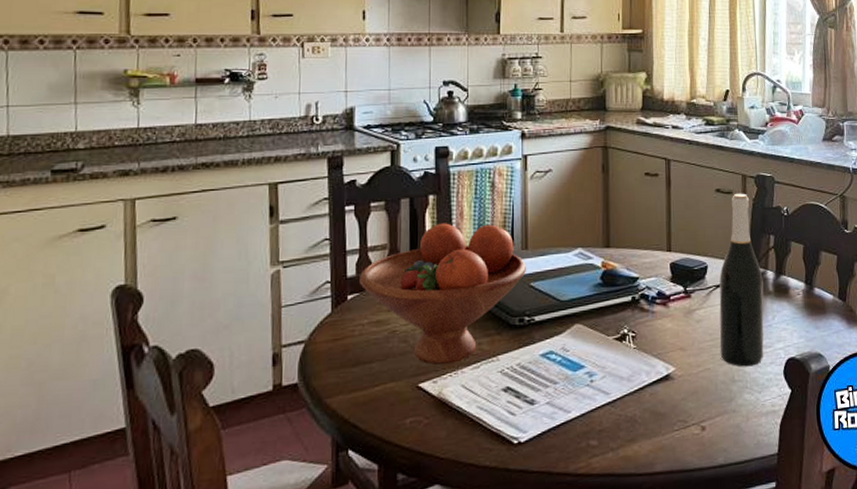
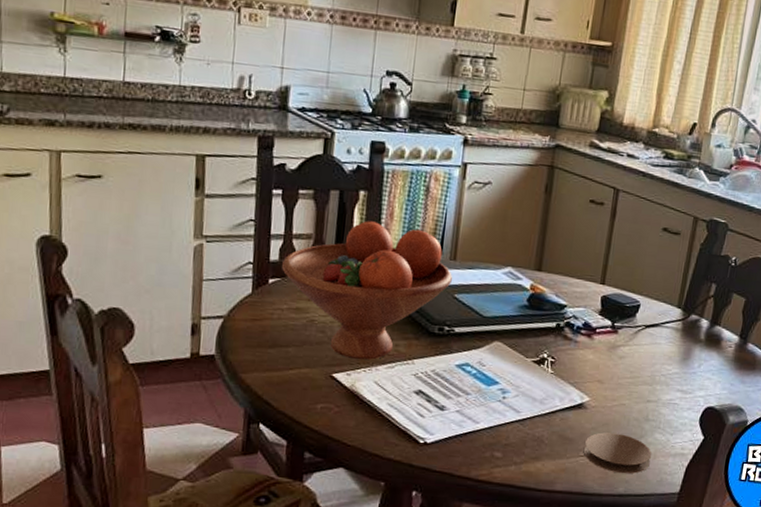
coaster: none [678,400,744,443] -> present [584,432,651,474]
wine bottle: present [719,193,764,367] -> none [638,235,698,409]

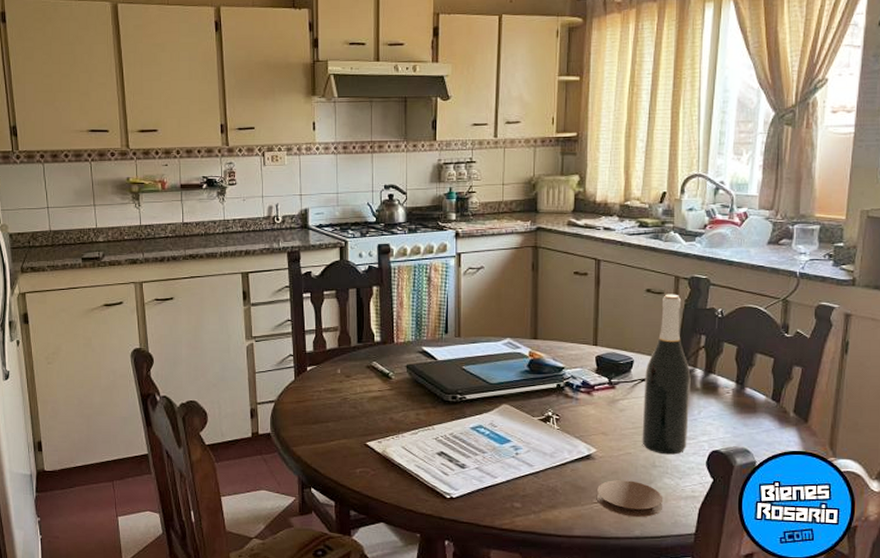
fruit bowl: present [281,221,452,360] -> none [315,311,459,429]
wine bottle: none [638,235,698,409] -> present [642,294,691,455]

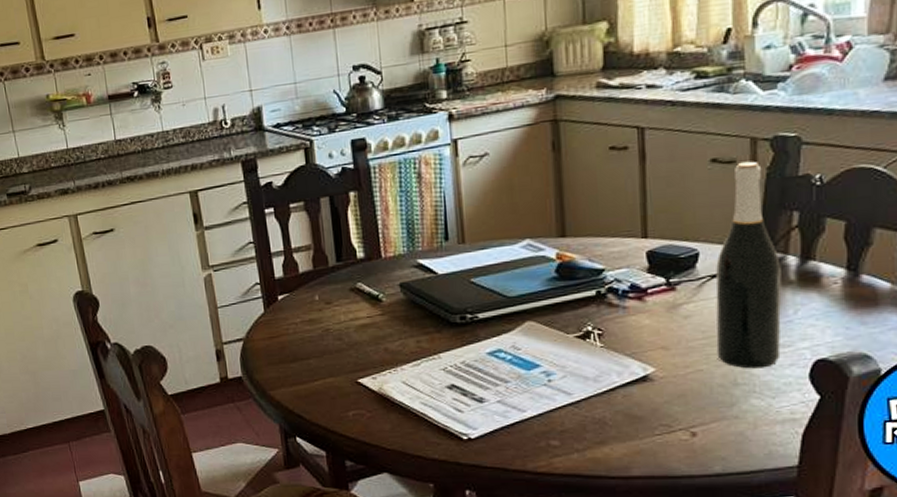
coaster: present [597,480,662,518] -> none [660,404,750,450]

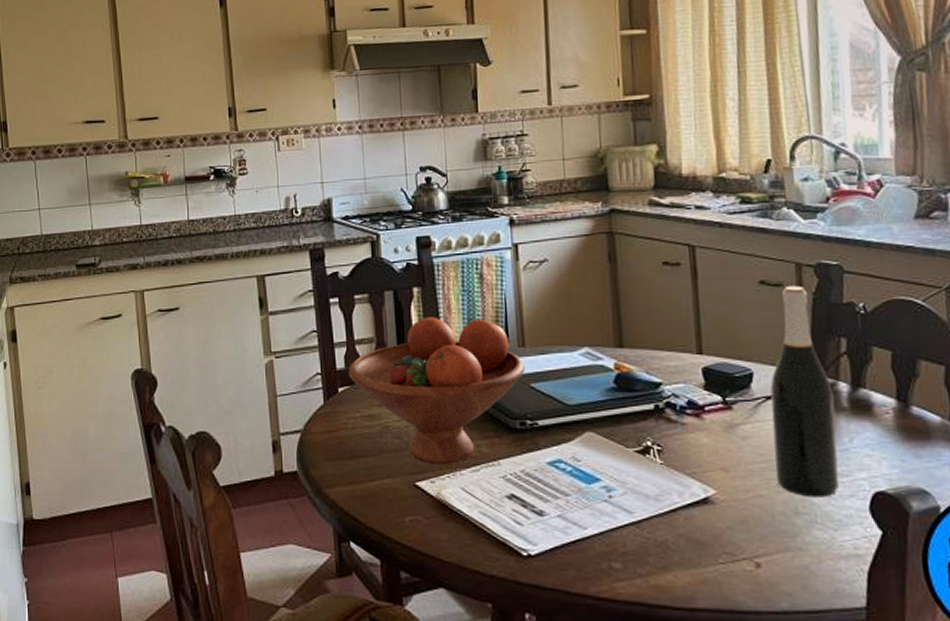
fruit bowl: none [286,218,465,362] -> present [348,317,525,465]

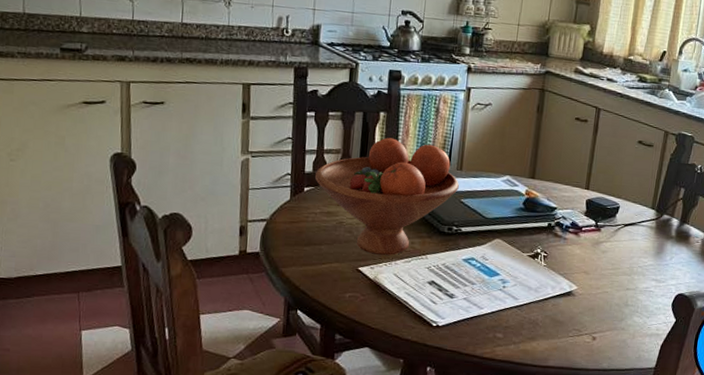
wine bottle: present [770,285,840,498] -> none [618,147,668,296]

